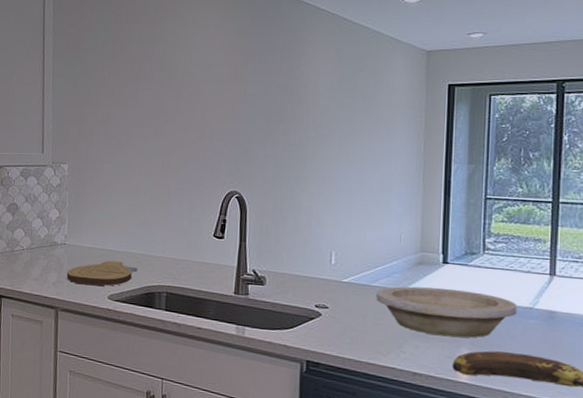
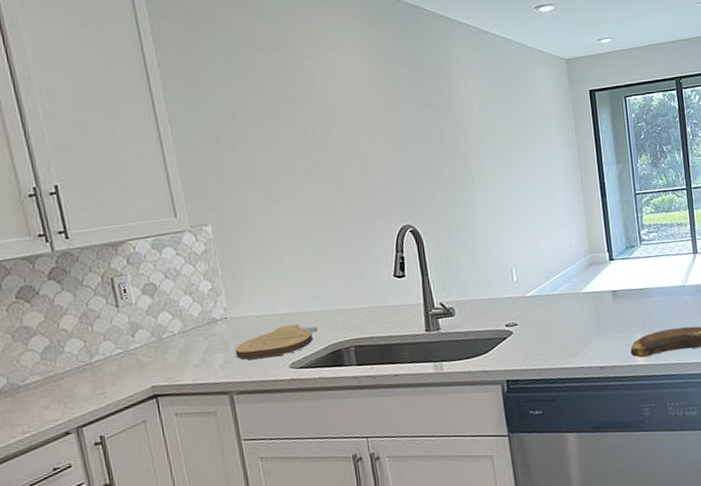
bowl: present [376,286,518,338] -> none [558,281,674,329]

